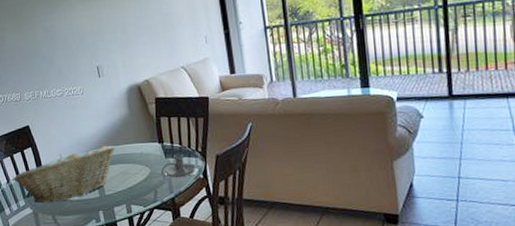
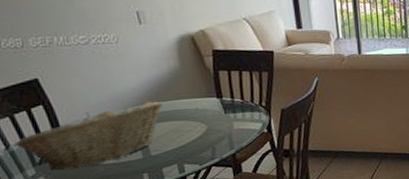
candle holder: present [160,153,196,178] -> none [219,108,259,134]

